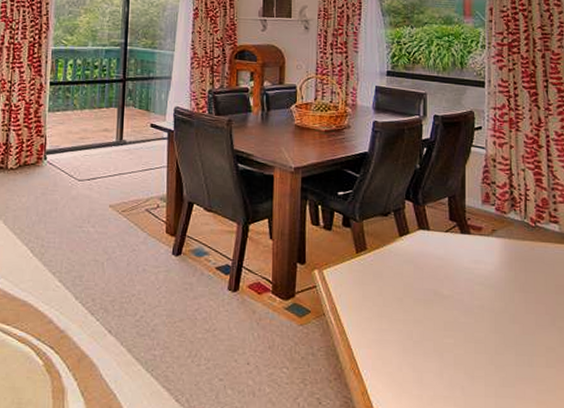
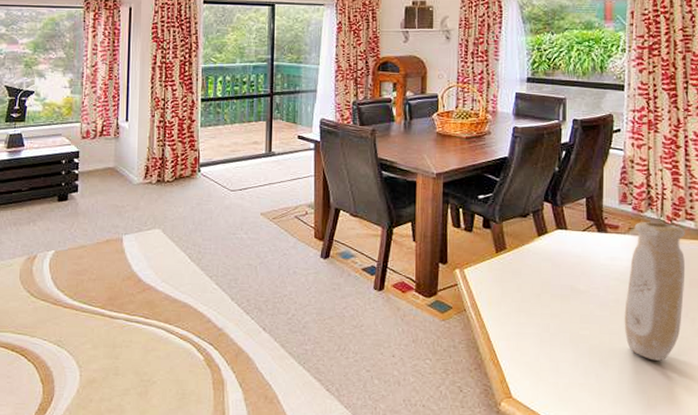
vase: none [489,224,551,373] -> present [624,222,686,361]

